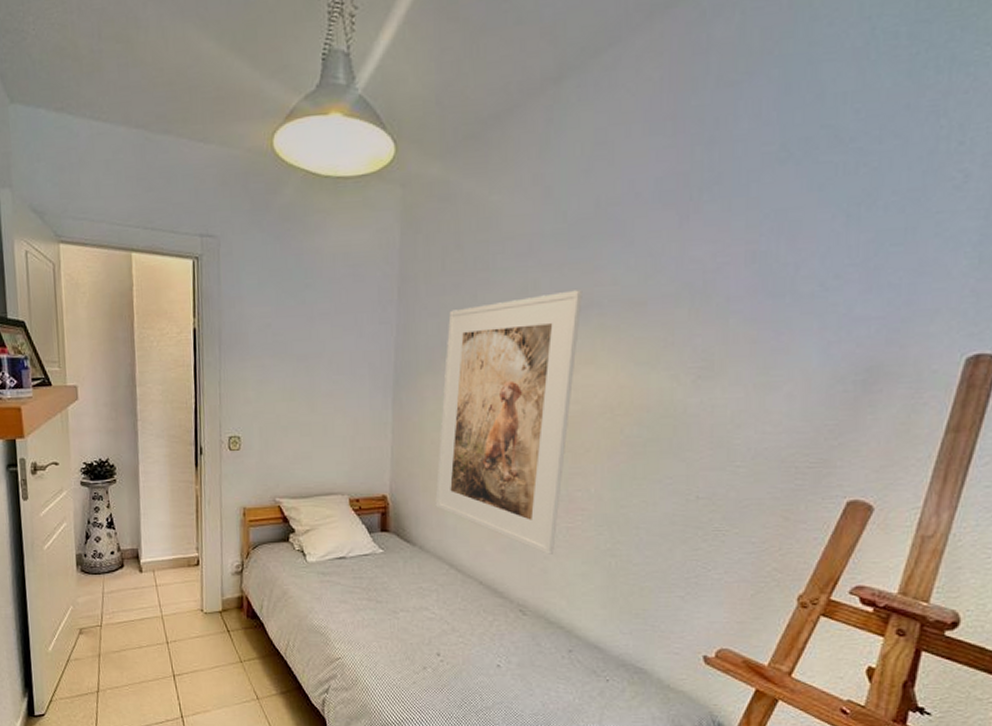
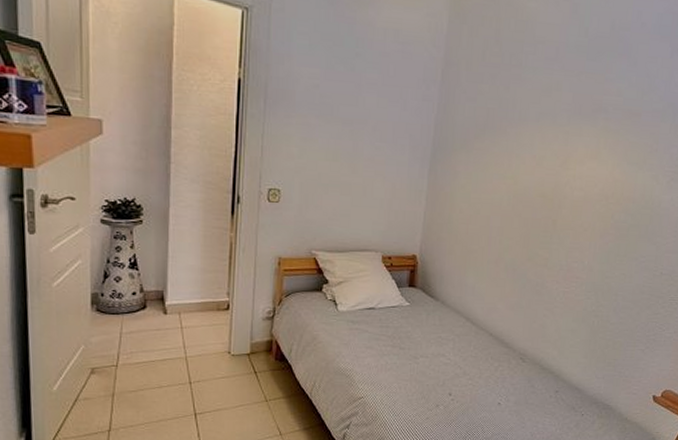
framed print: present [435,290,583,554] -> none [458,95,594,313]

